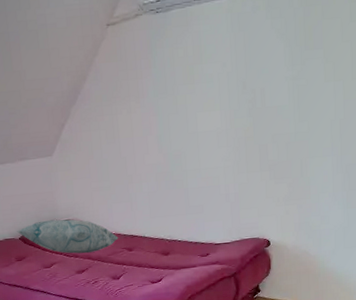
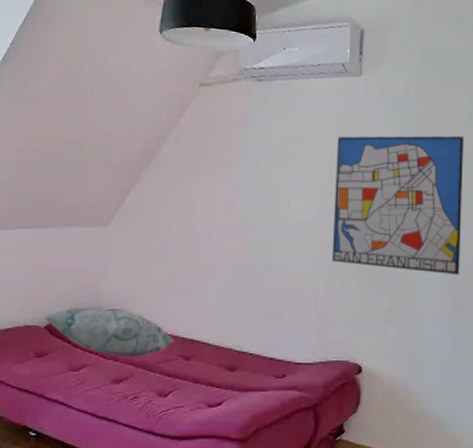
wall art: none [231,34,348,161] -> present [331,135,465,276]

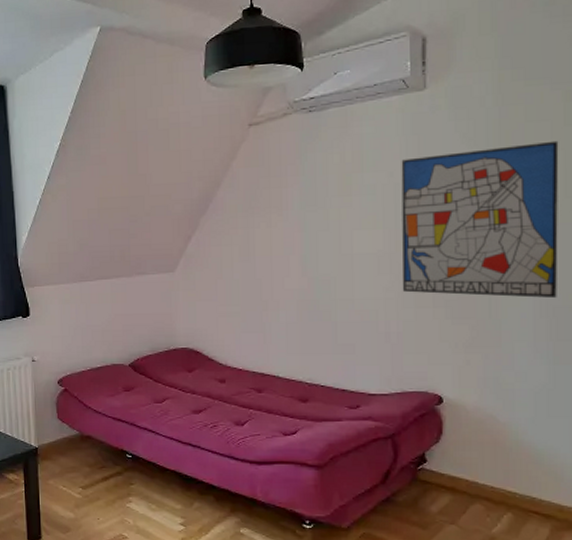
decorative pillow: present [44,307,175,356] -> none [127,346,246,389]

